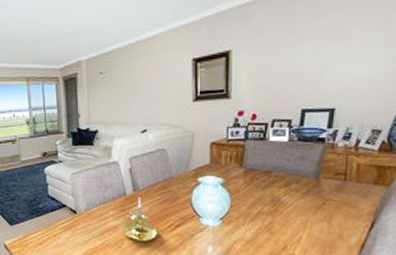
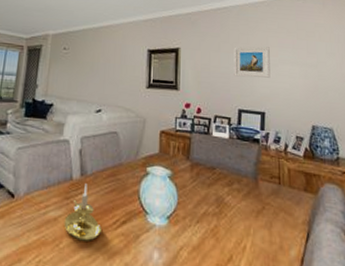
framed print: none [298,29,349,73] -> present [233,46,271,78]

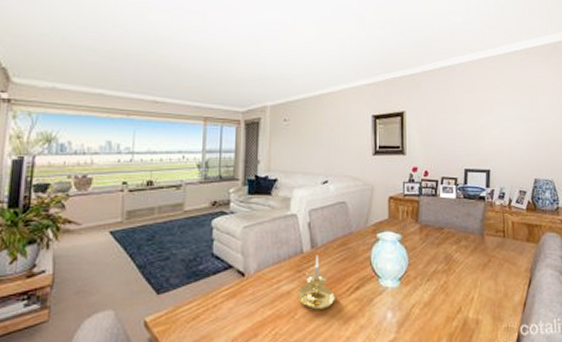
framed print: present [233,46,271,78] -> none [459,104,495,137]

